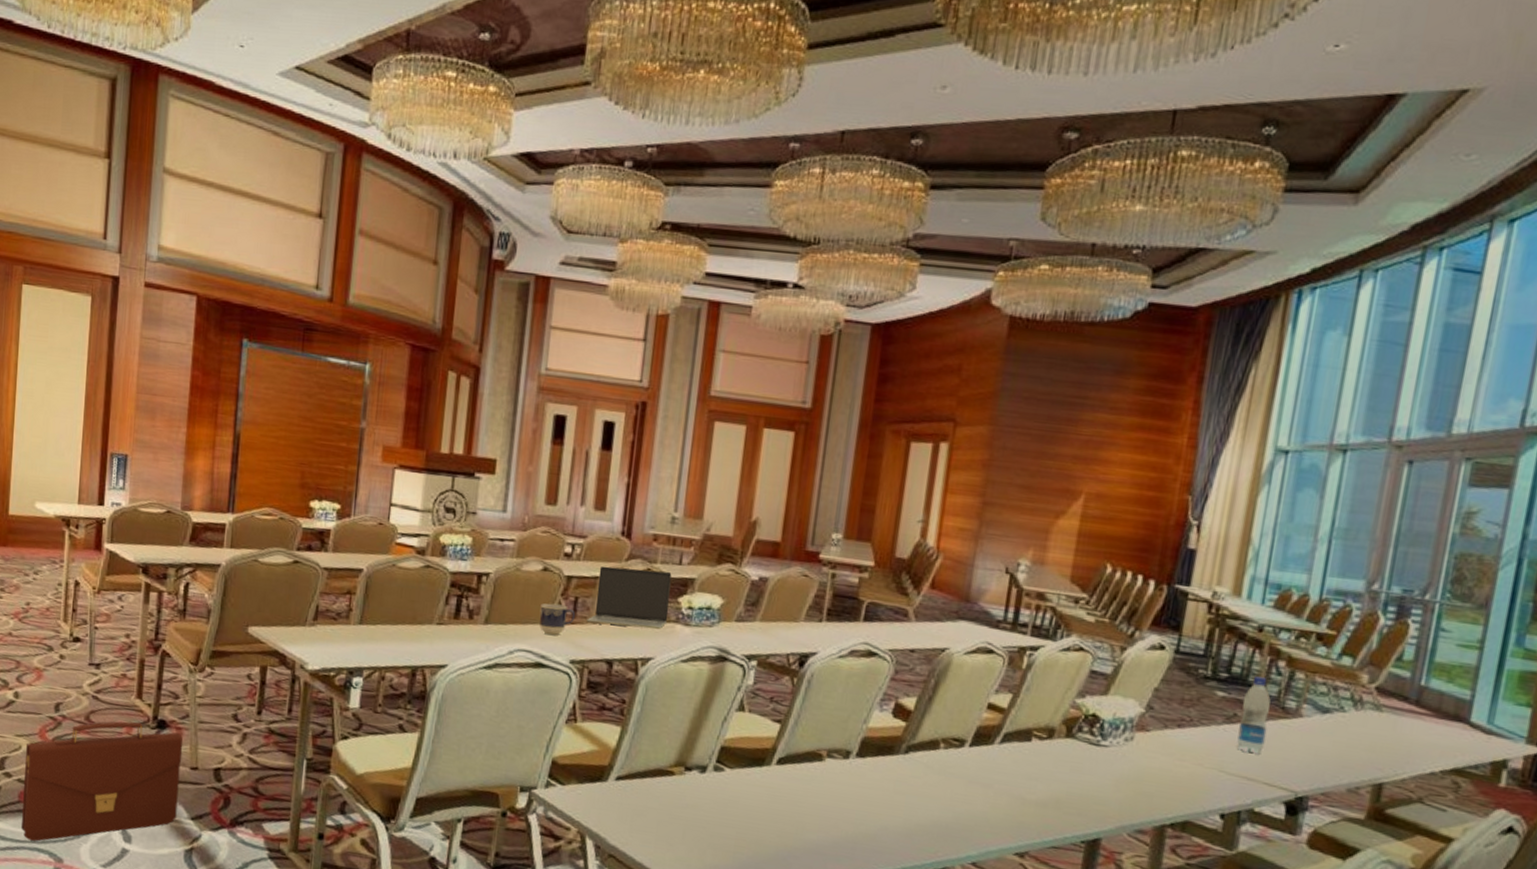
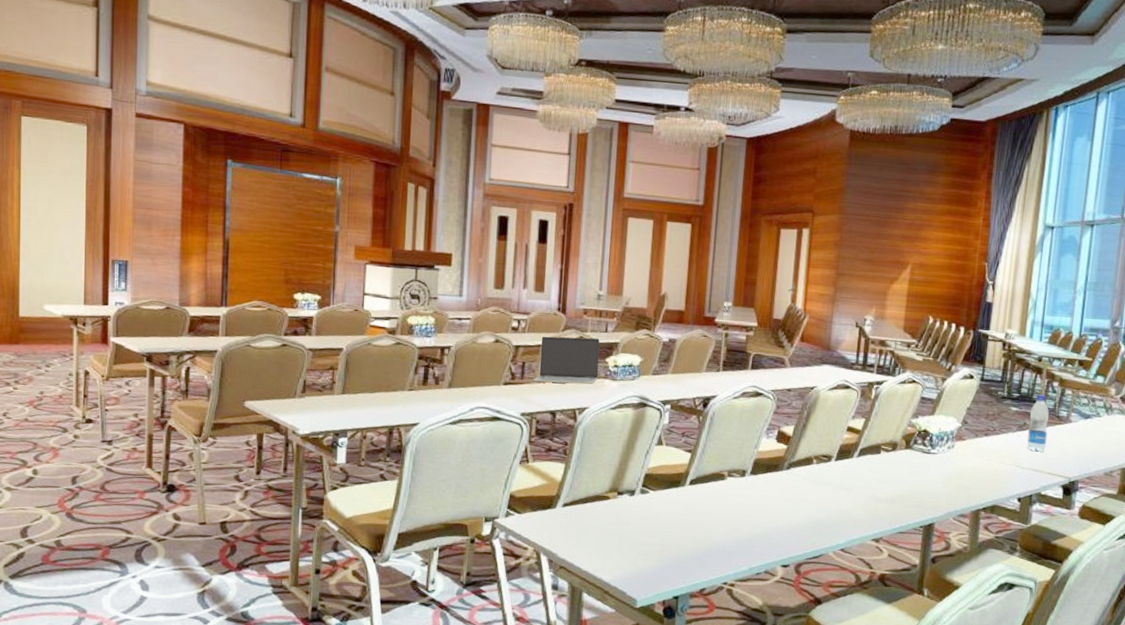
briefcase: present [21,721,183,841] -> none [45,487,192,597]
cup: present [539,603,576,636] -> none [494,368,524,394]

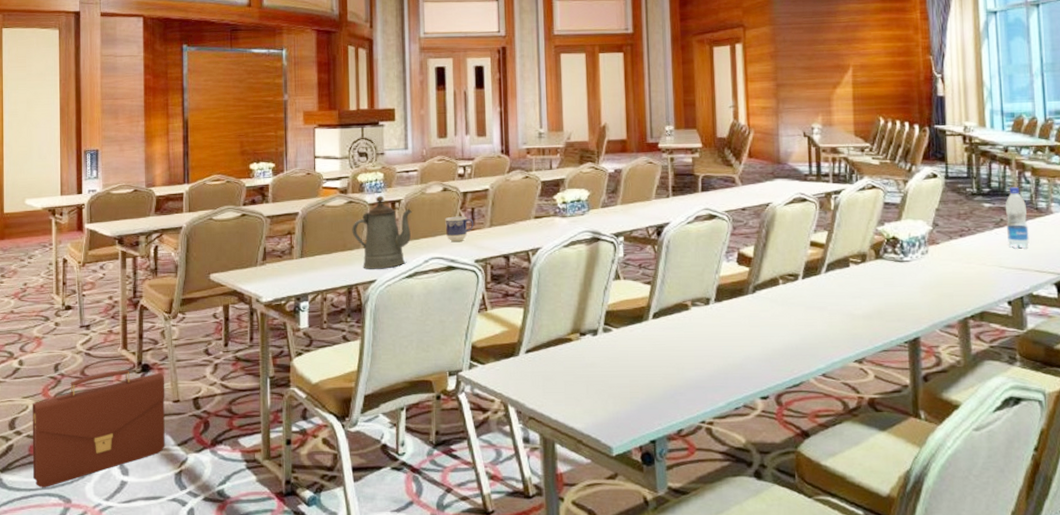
briefcase: none [45,487,192,597] -> present [32,369,165,487]
coffee pot: none [397,340,462,413] -> present [352,195,412,269]
cup: none [494,368,524,394] -> present [445,216,474,243]
laptop: present [533,336,600,385] -> none [483,177,548,227]

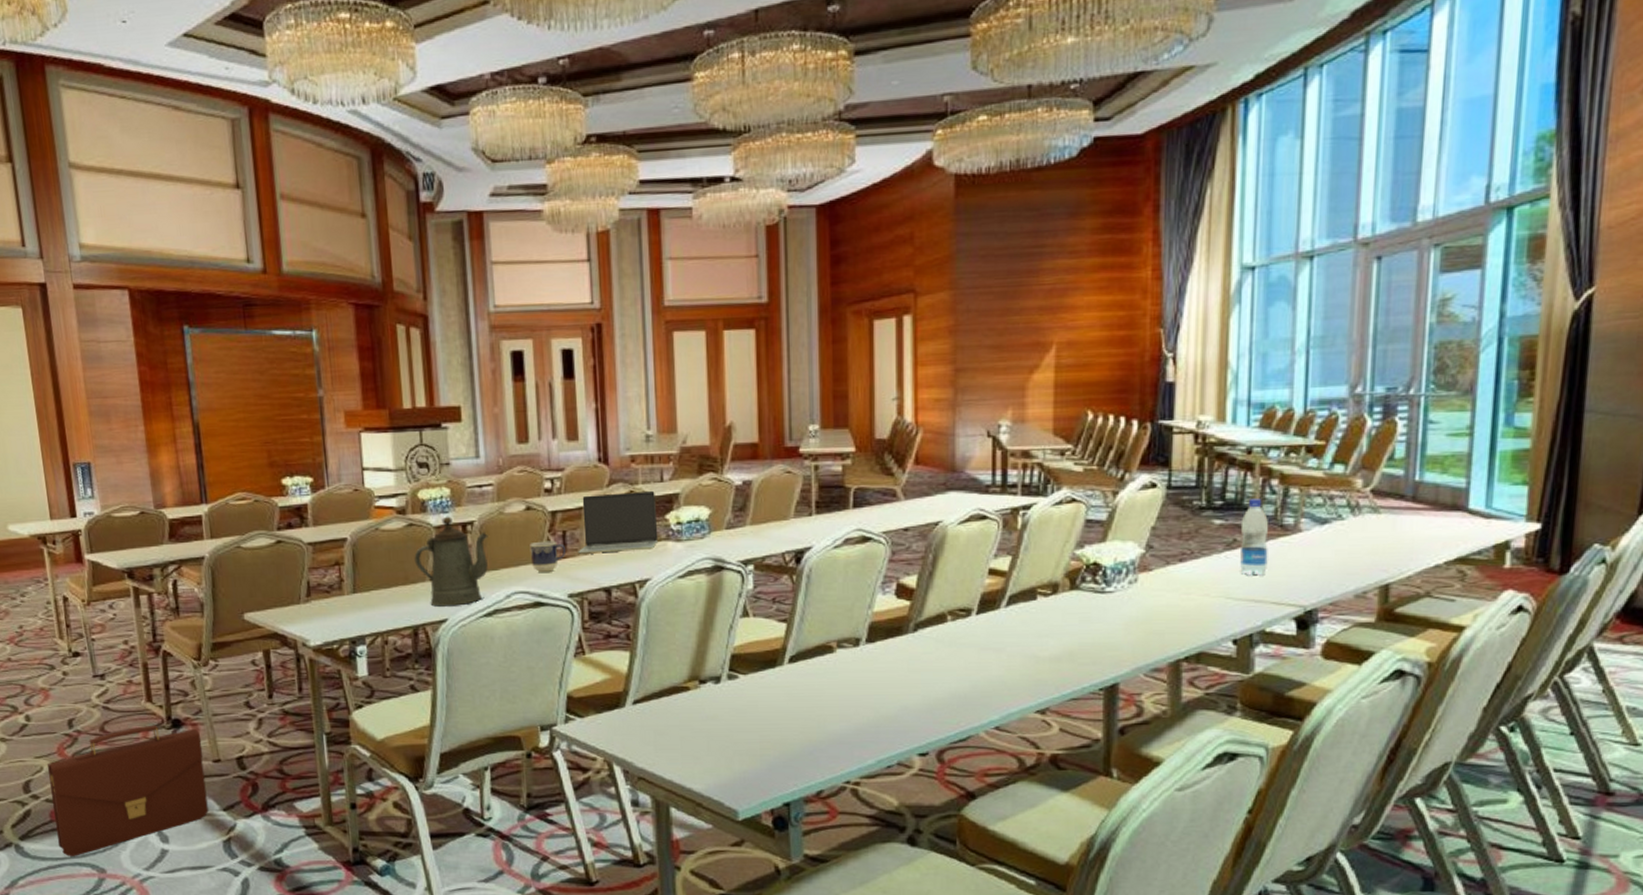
laptop: none [483,177,548,227] -> present [578,491,659,554]

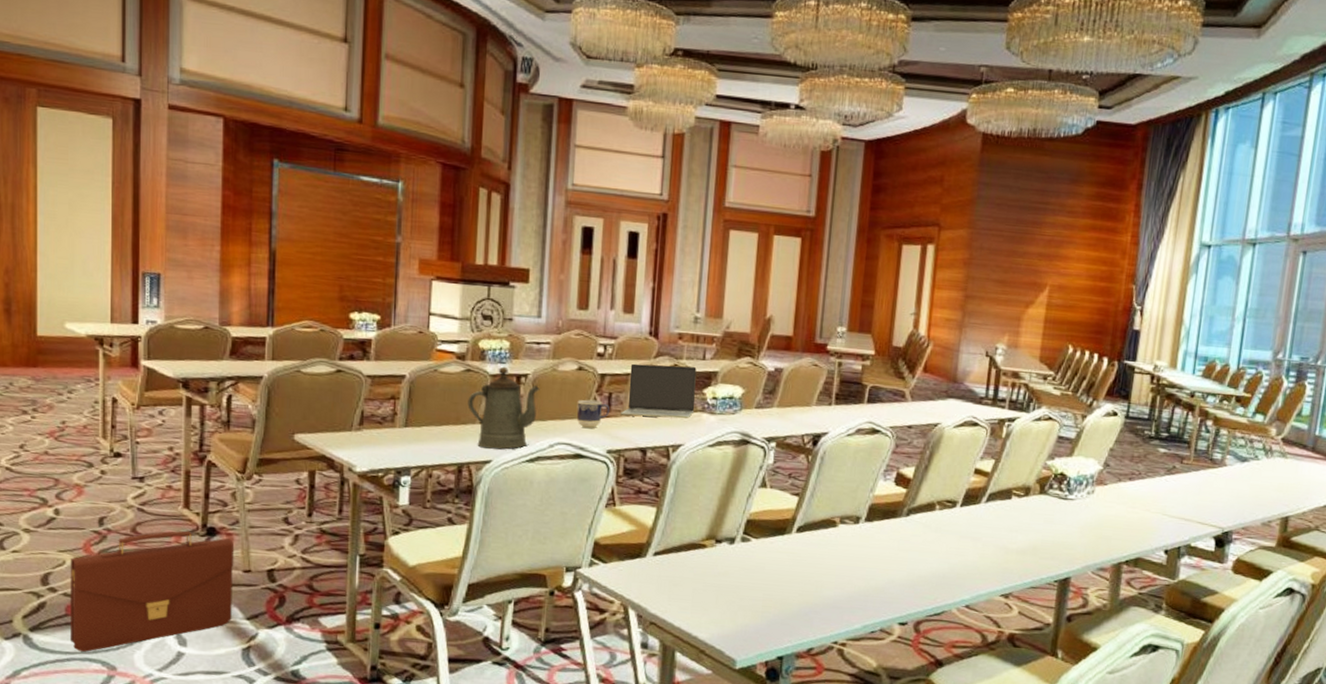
bottle: present [1240,499,1268,576] -> none [1176,434,1202,499]

